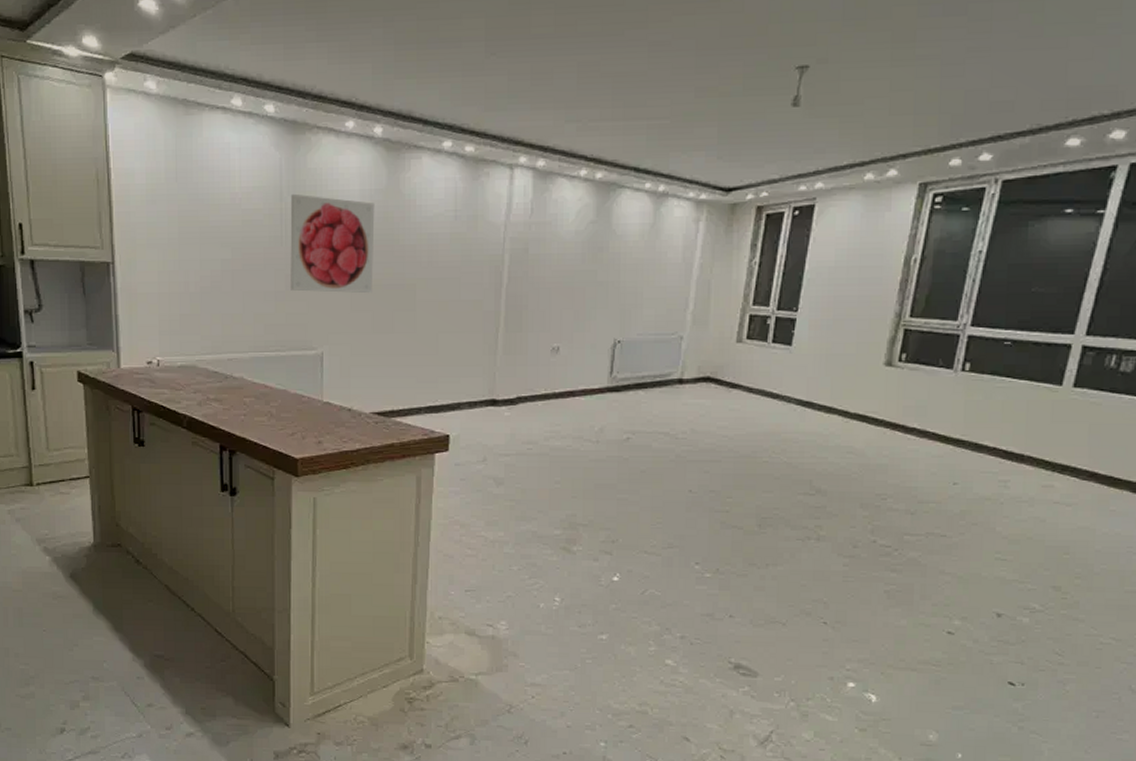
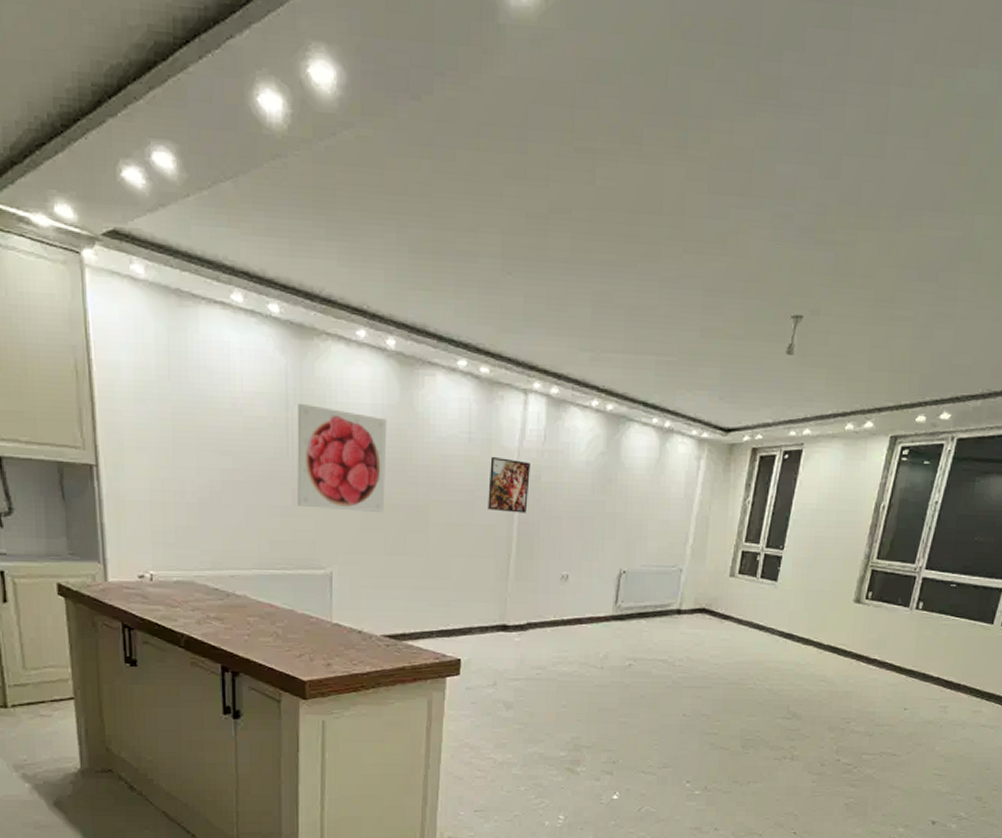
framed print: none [475,233,518,287] -> present [488,457,530,513]

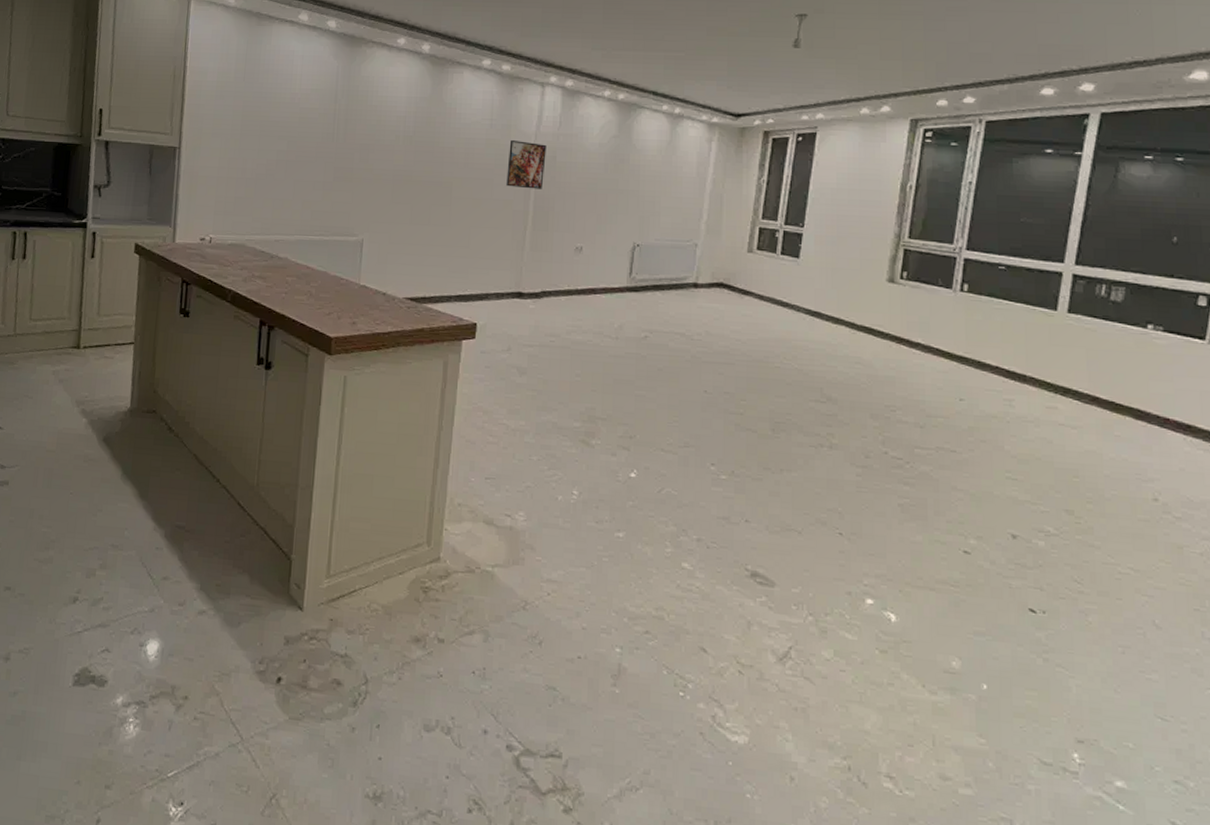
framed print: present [297,403,387,514] -> none [338,97,419,189]

